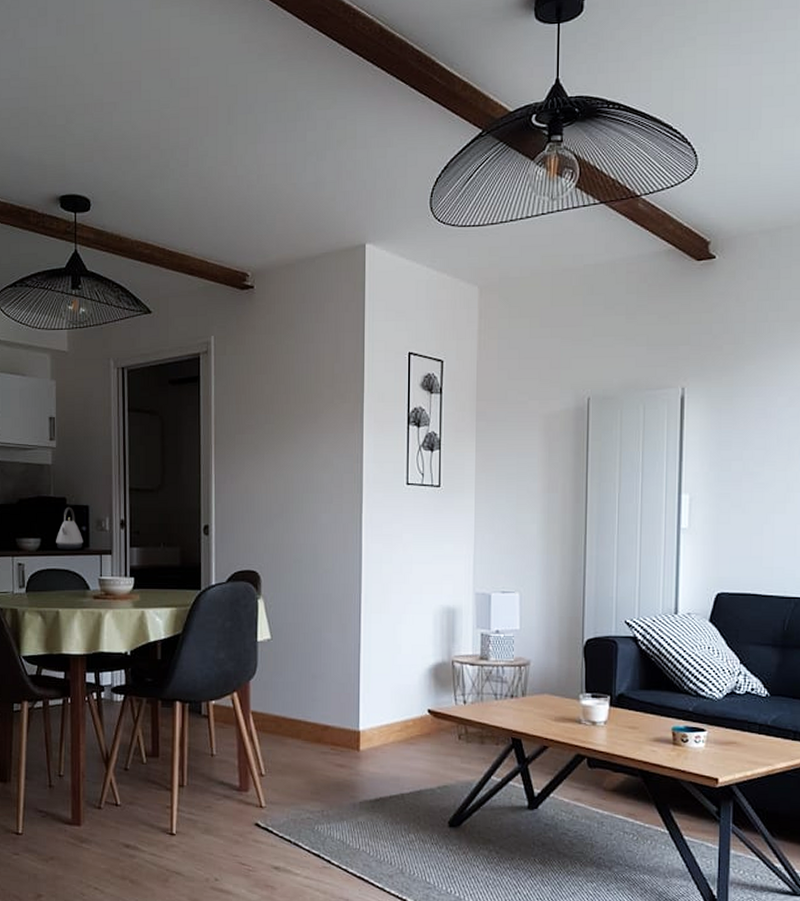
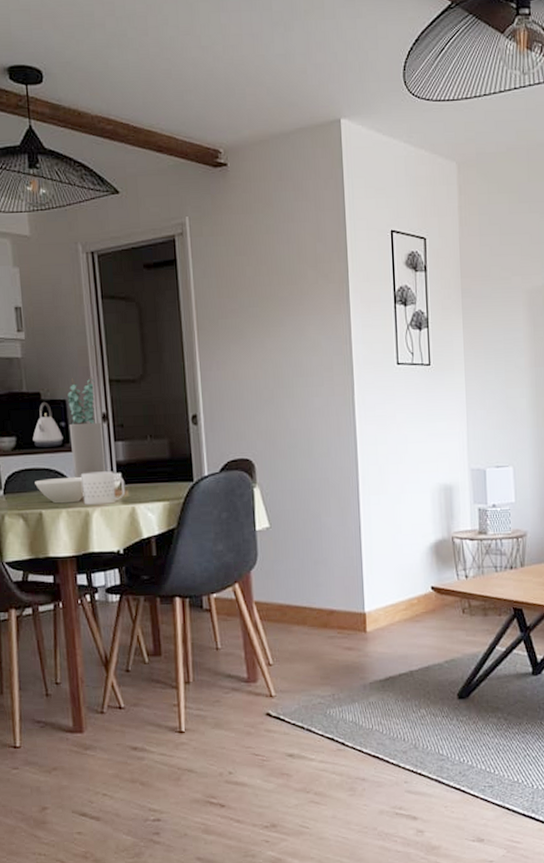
bowl: none [55,578,98,604] -> present [35,476,84,504]
vase: none [89,484,121,580] -> present [67,376,107,478]
mug: none [97,575,137,608] -> present [81,471,126,506]

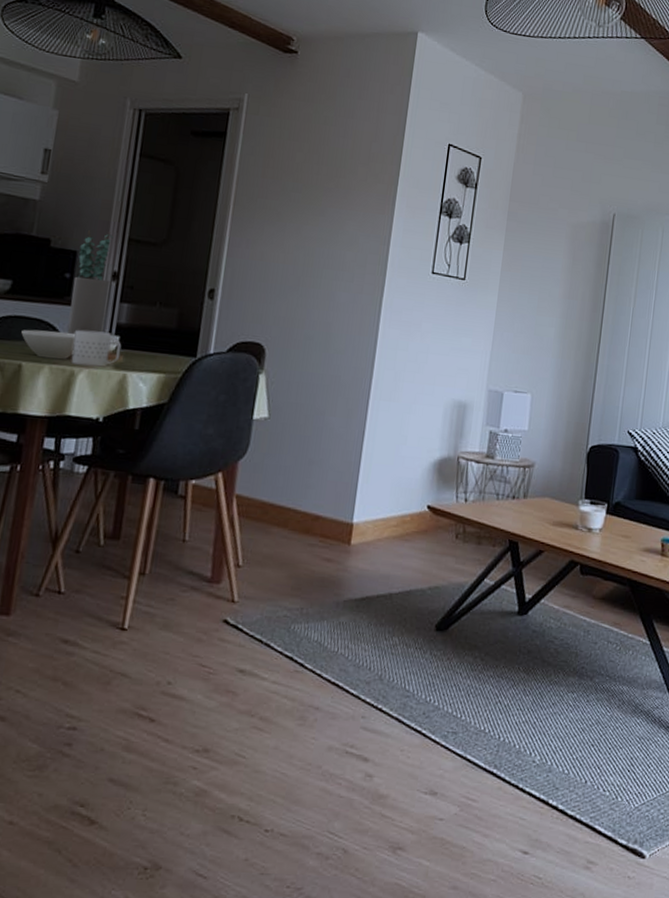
kettle: present [32,401,63,449] -> none [30,249,65,299]

